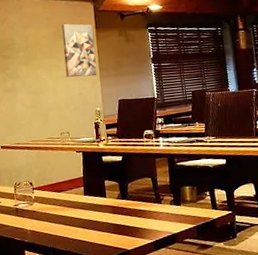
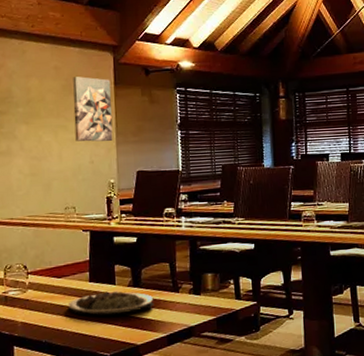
plate: none [67,203,141,225] -> present [68,291,154,316]

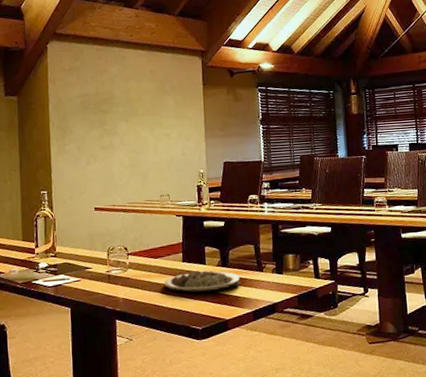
wall art: present [73,76,113,142] -> none [166,79,202,137]

